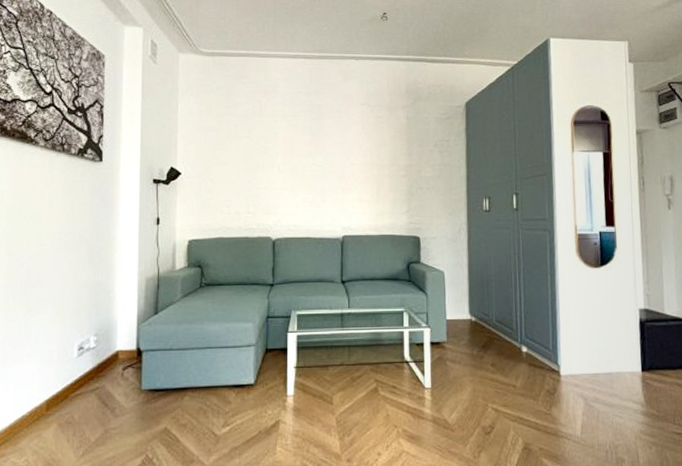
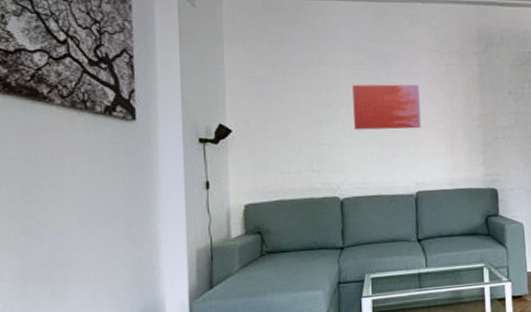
wall art: none [288,134,350,177] -> present [352,84,421,130]

